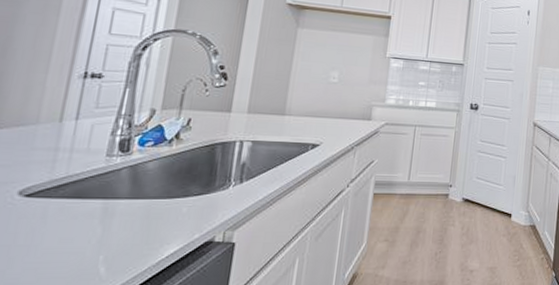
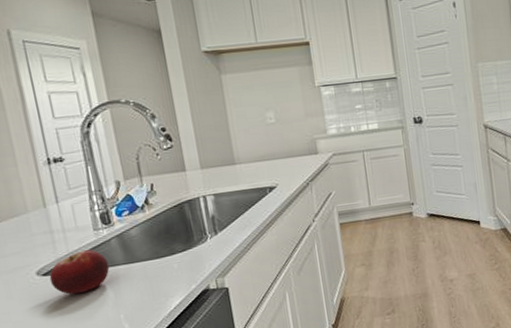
fruit: none [30,176,110,224] -> present [49,249,110,295]

